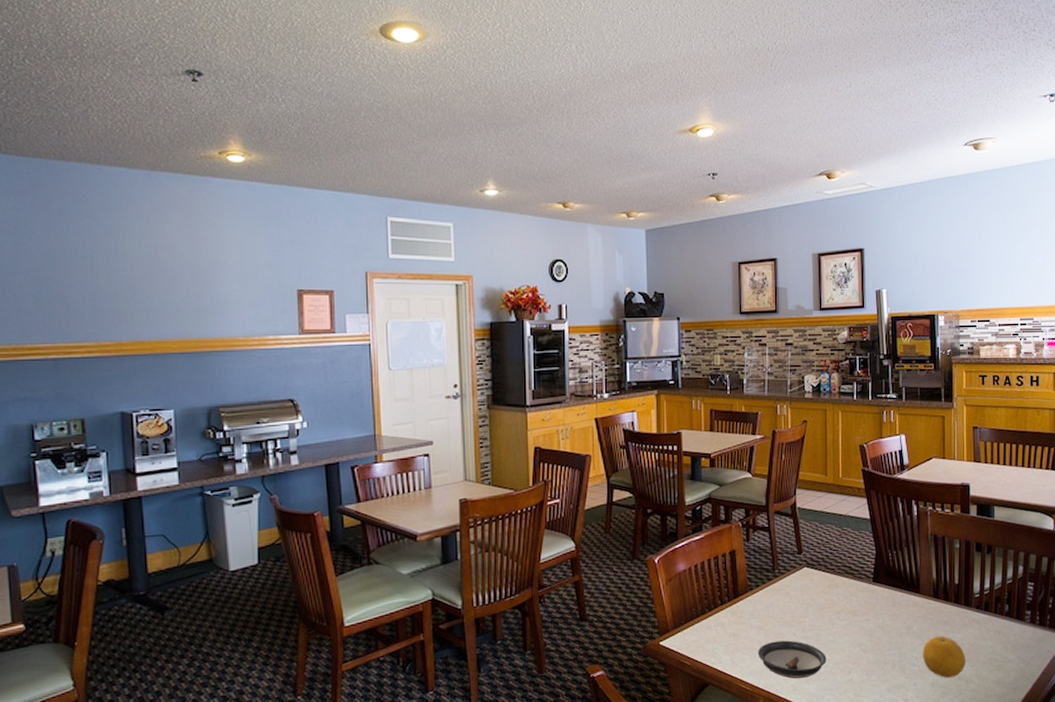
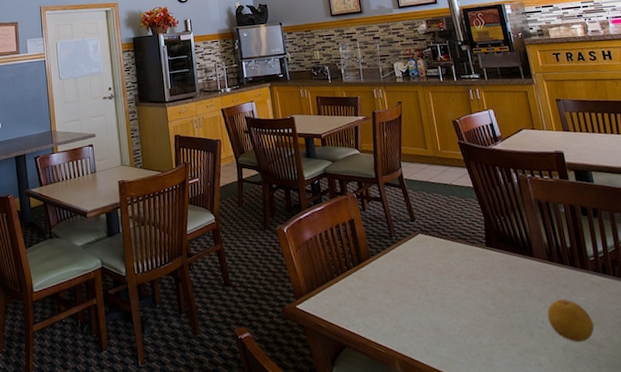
saucer: present [757,640,827,679] -> none [386,303,454,342]

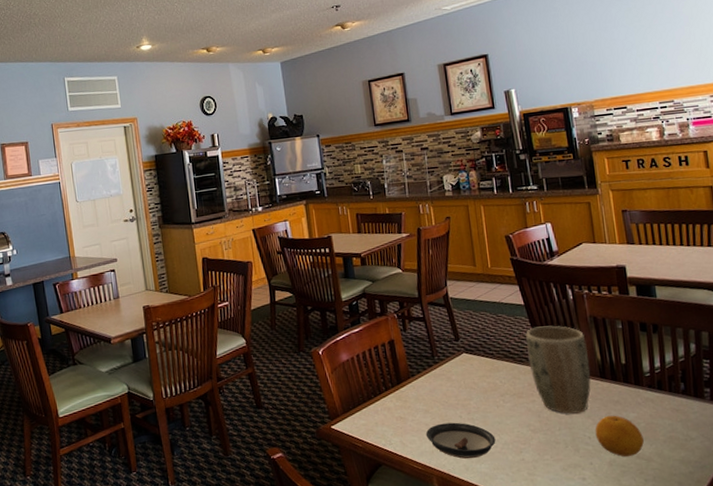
saucer: none [386,303,454,342] -> present [425,422,496,459]
plant pot: none [476,208,540,297] -> present [526,325,591,414]

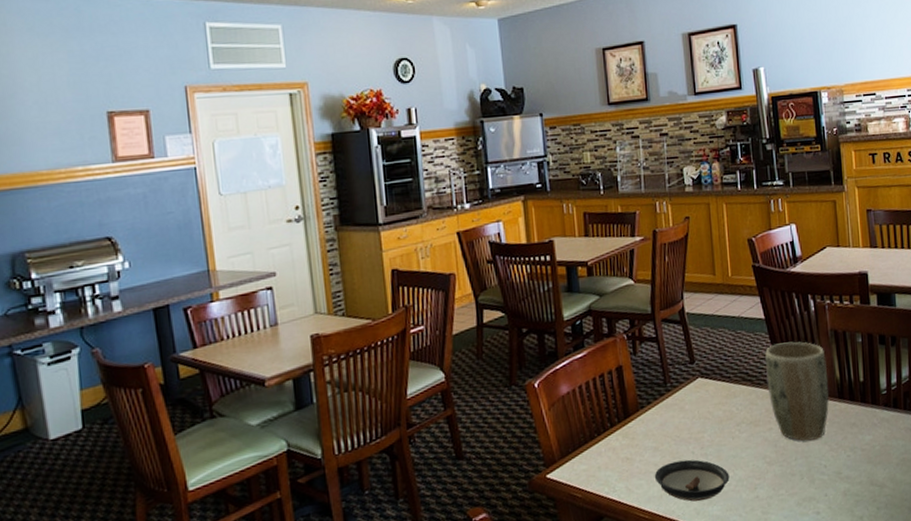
fruit: present [595,415,644,457] -> none [831,439,878,485]

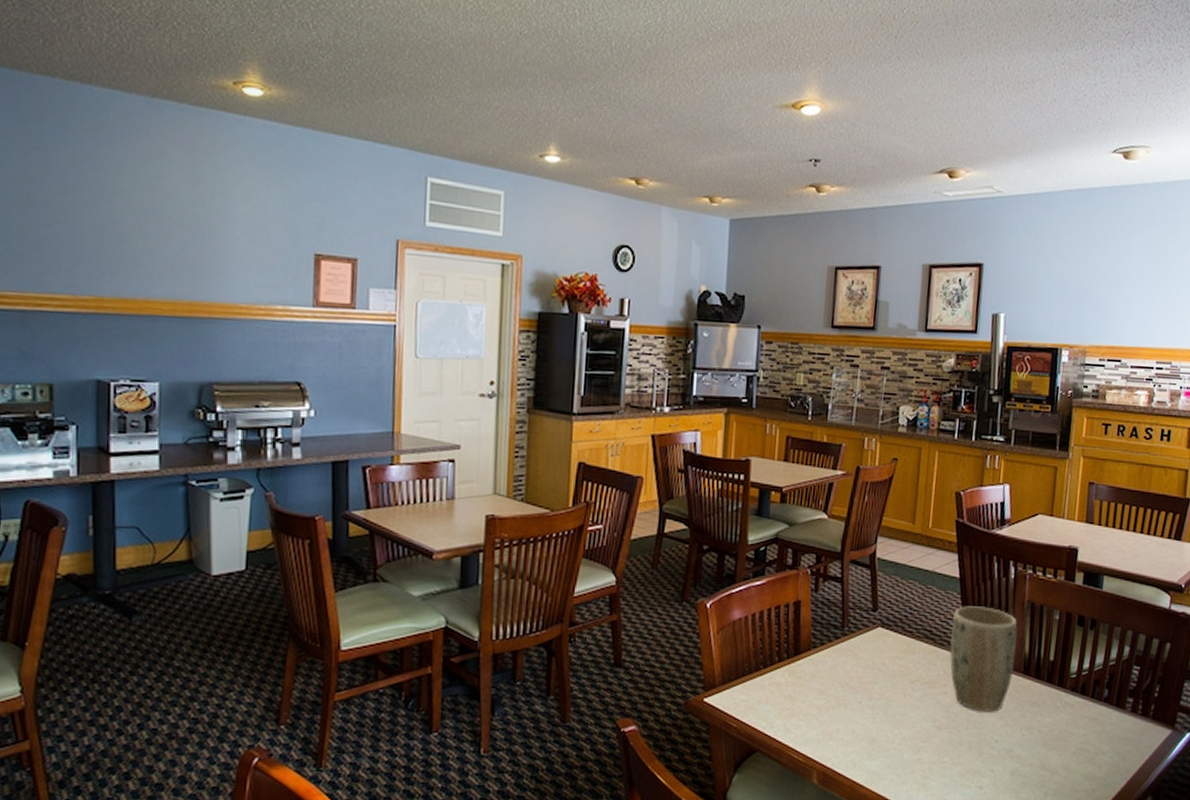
saucer: present [654,459,730,502] -> none [815,708,894,754]

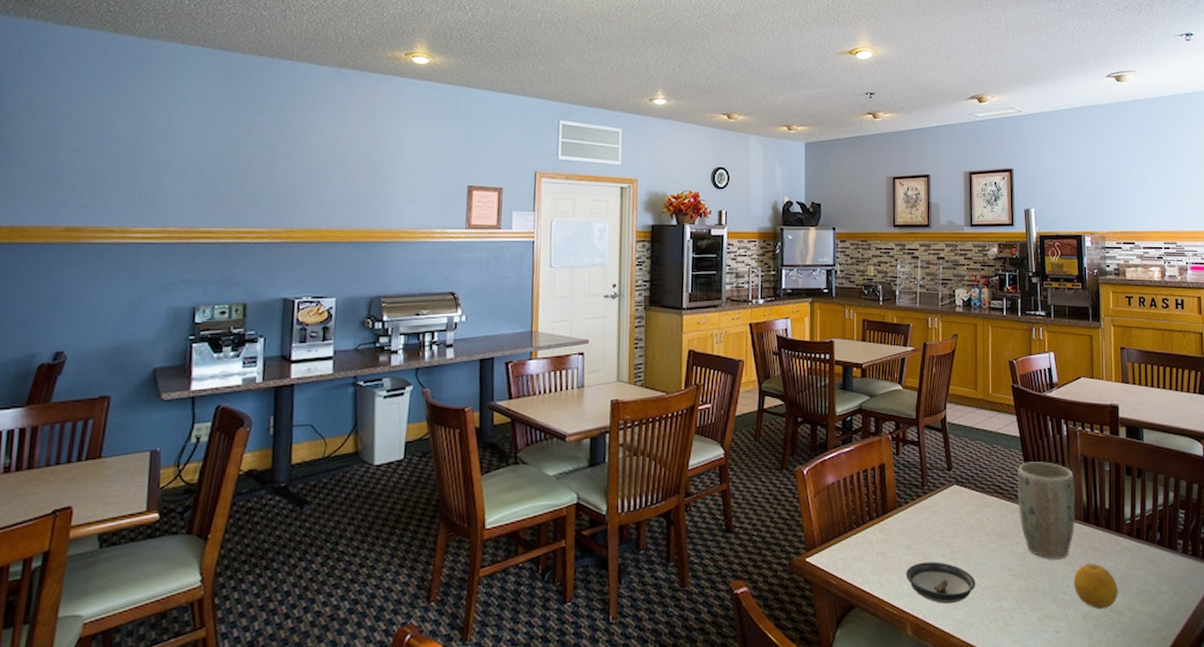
saucer: none [815,708,894,754] -> present [905,562,976,604]
fruit: none [1003,718,1054,766] -> present [1073,563,1118,609]

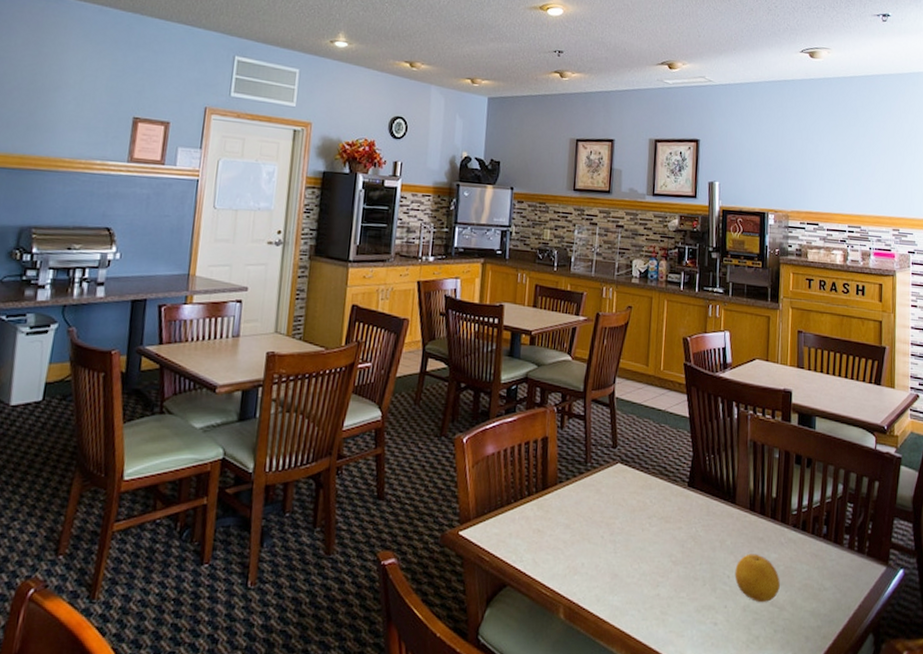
saucer: present [905,562,976,604] -> none [561,542,634,589]
plant pot: present [1017,462,1076,559] -> none [683,444,743,547]

